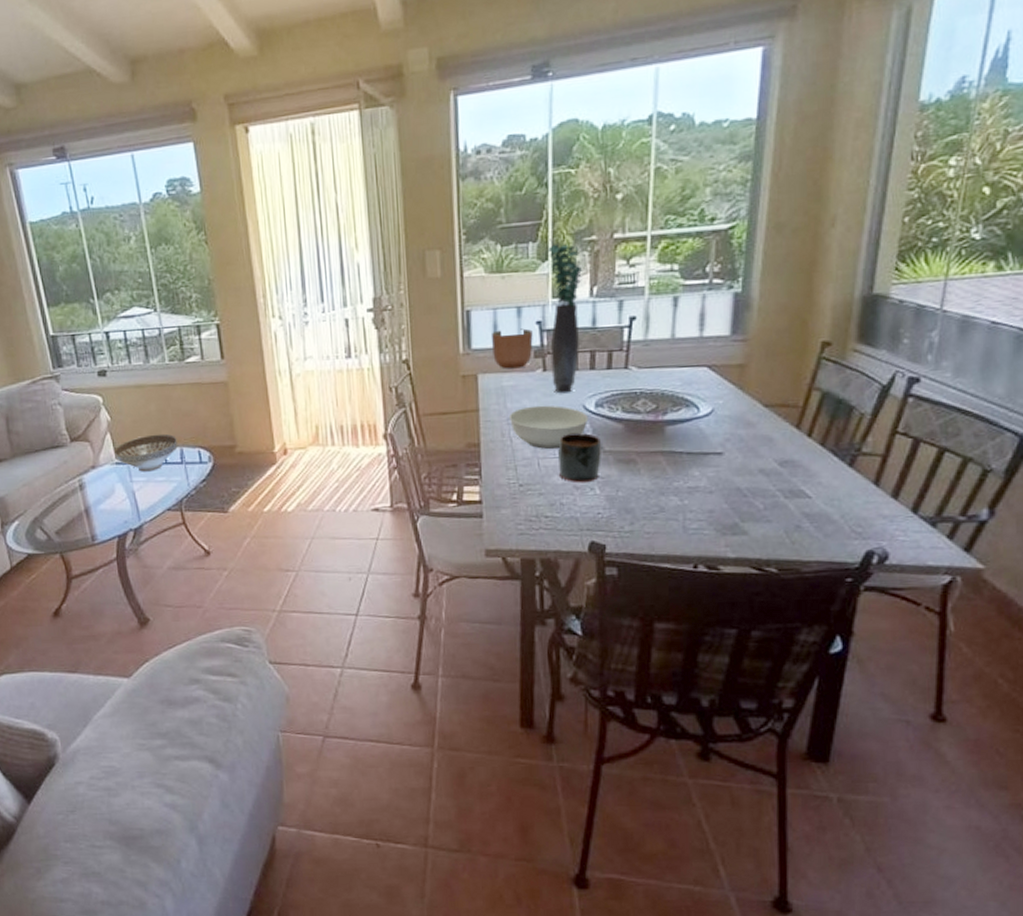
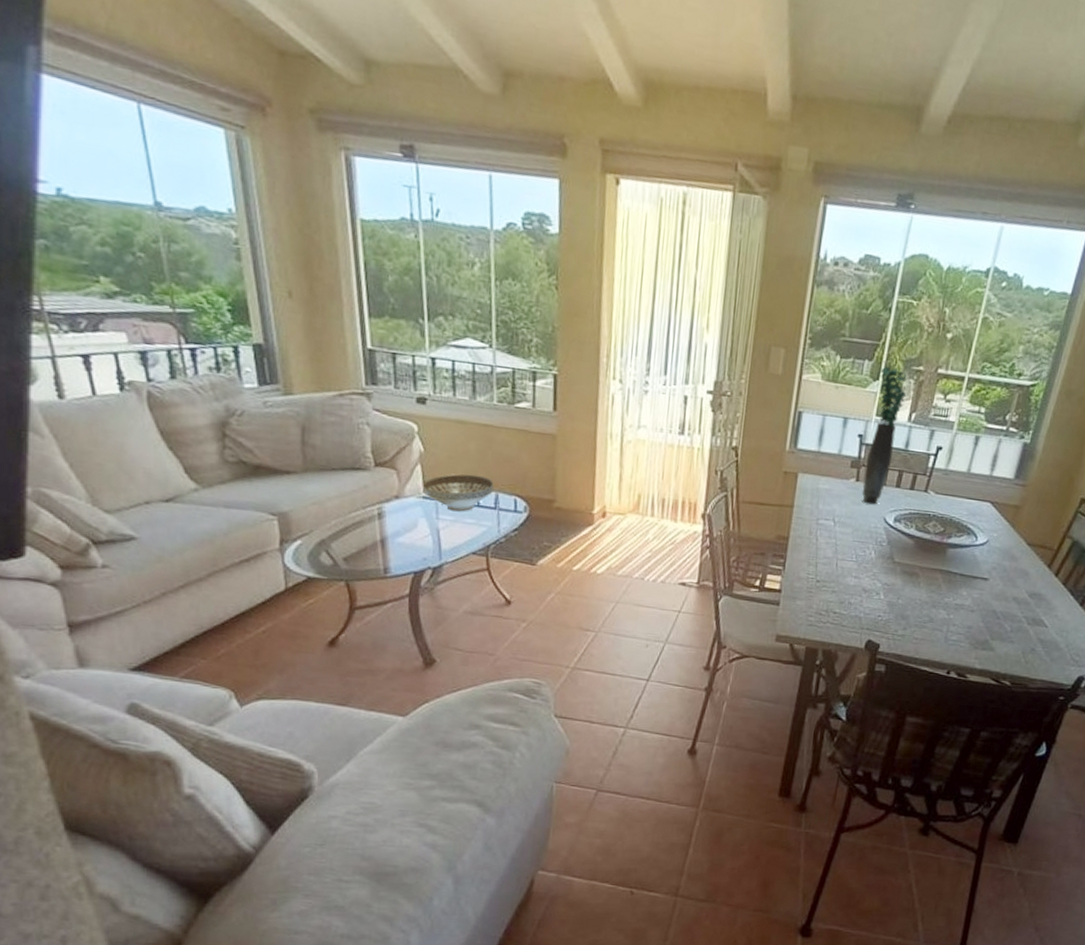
planter: present [492,328,533,369] -> none [815,435,854,475]
bowl: present [508,405,589,450] -> none [818,510,887,554]
mug: present [558,432,601,483] -> none [852,540,893,588]

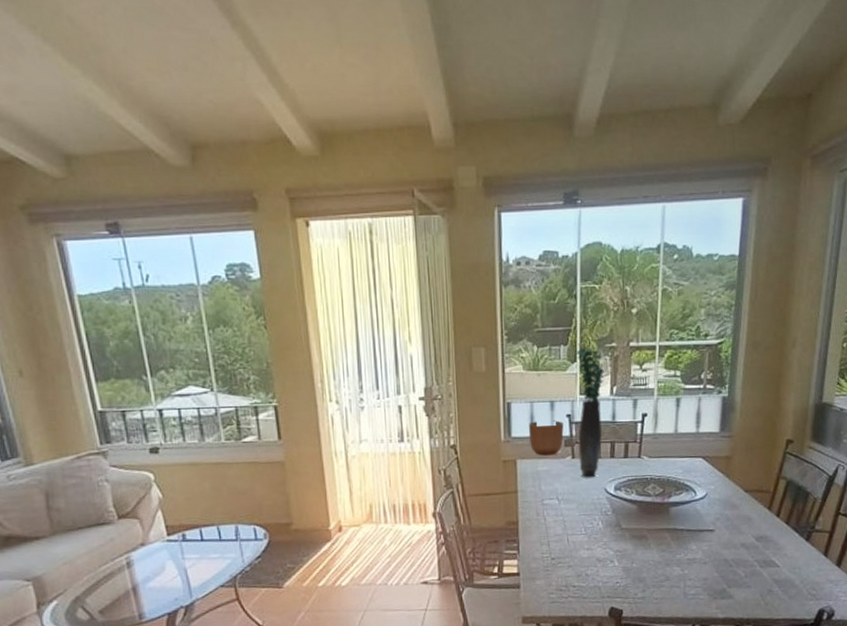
decorative bowl: present [422,474,494,512] -> none [164,511,233,549]
planter: none [815,435,854,475] -> present [529,420,564,456]

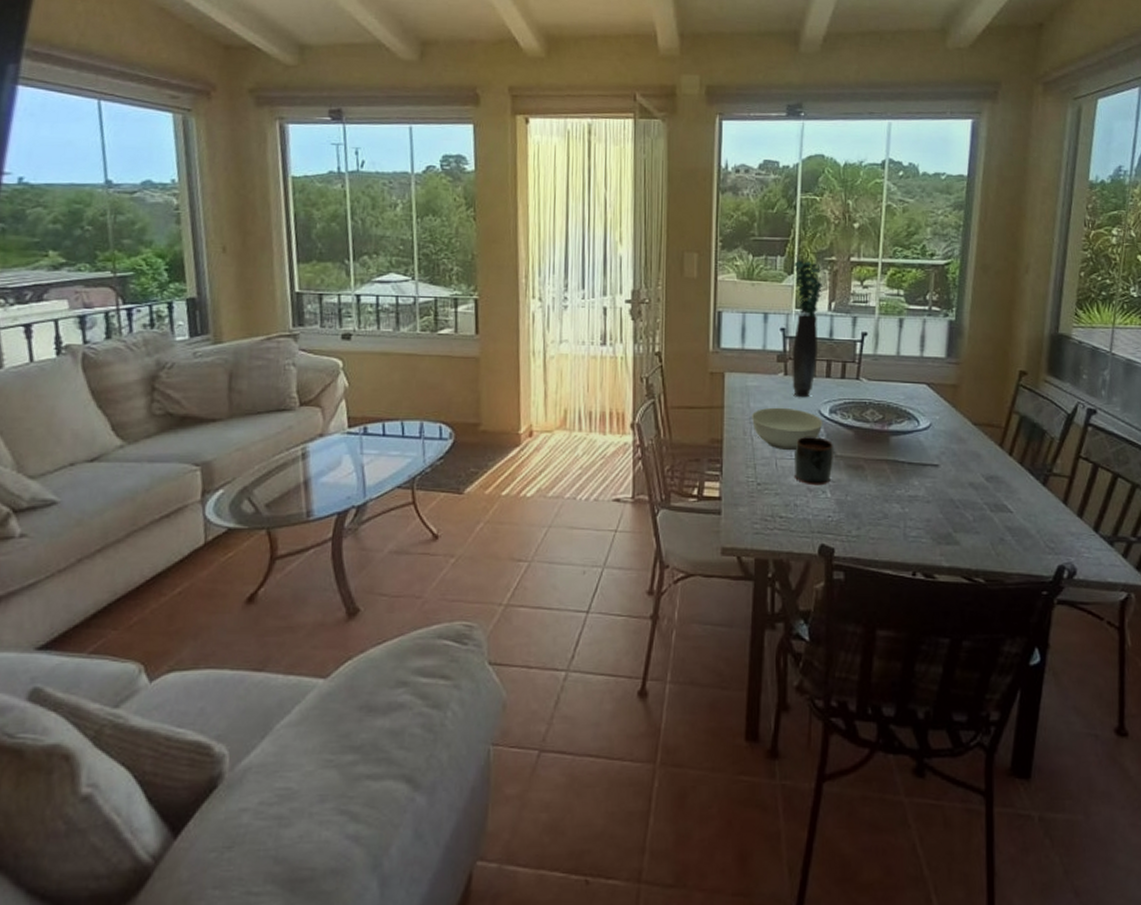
planter: present [529,420,564,456] -> none [740,333,777,371]
bowl: none [543,488,609,527] -> present [751,407,823,451]
mug: none [584,512,619,557] -> present [795,436,833,486]

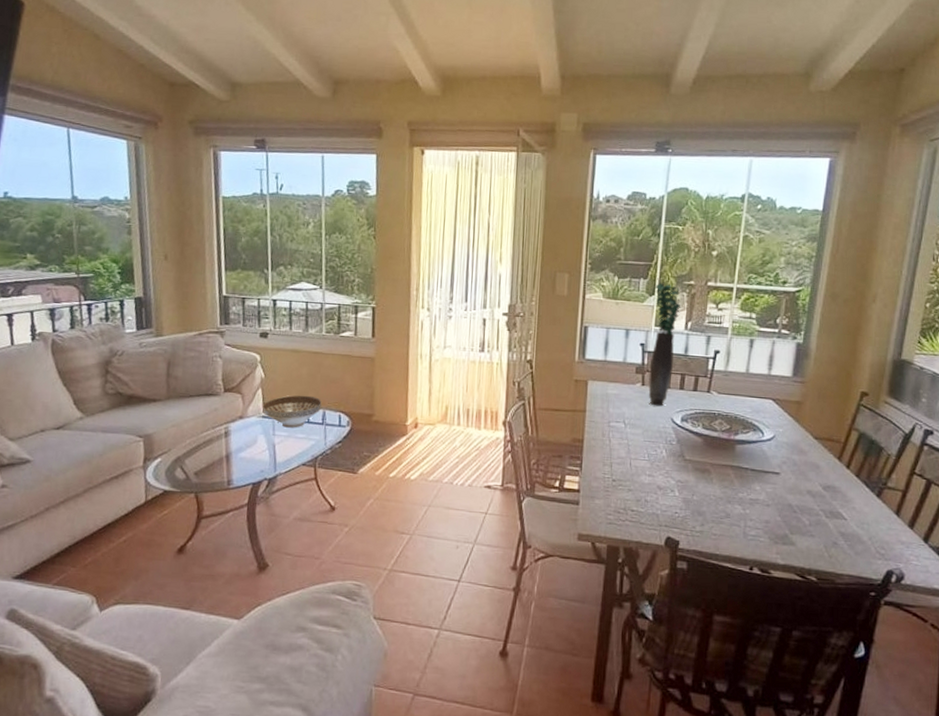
decorative bowl: none [346,405,418,445] -> present [262,395,322,428]
bowl: present [751,407,823,451] -> none [610,413,675,453]
mug: present [795,436,833,486] -> none [647,440,683,485]

